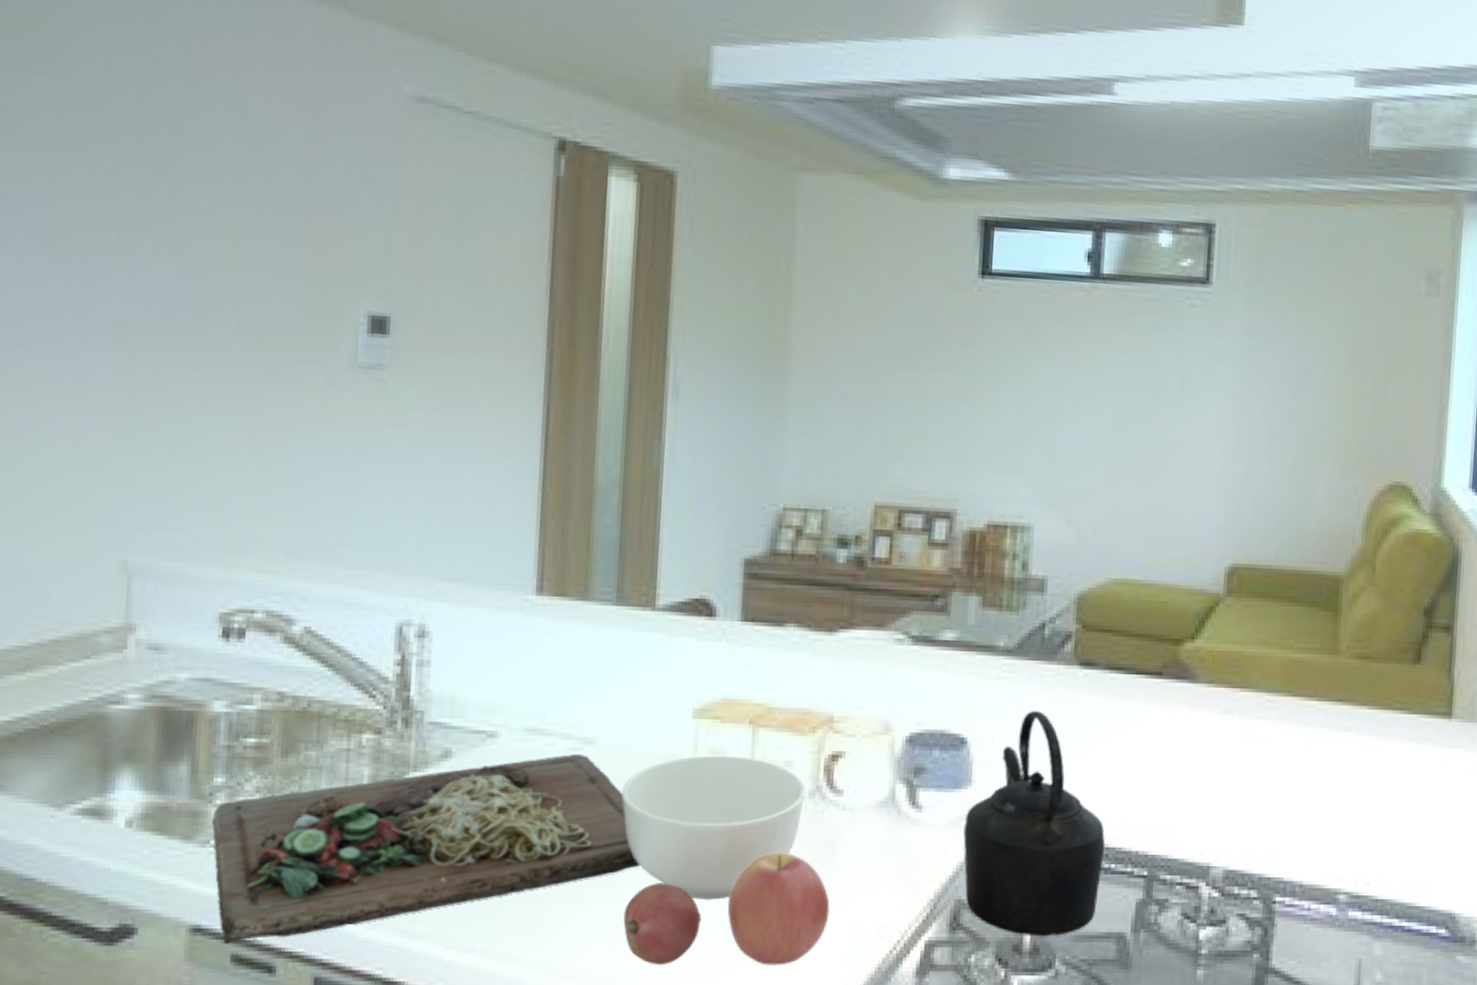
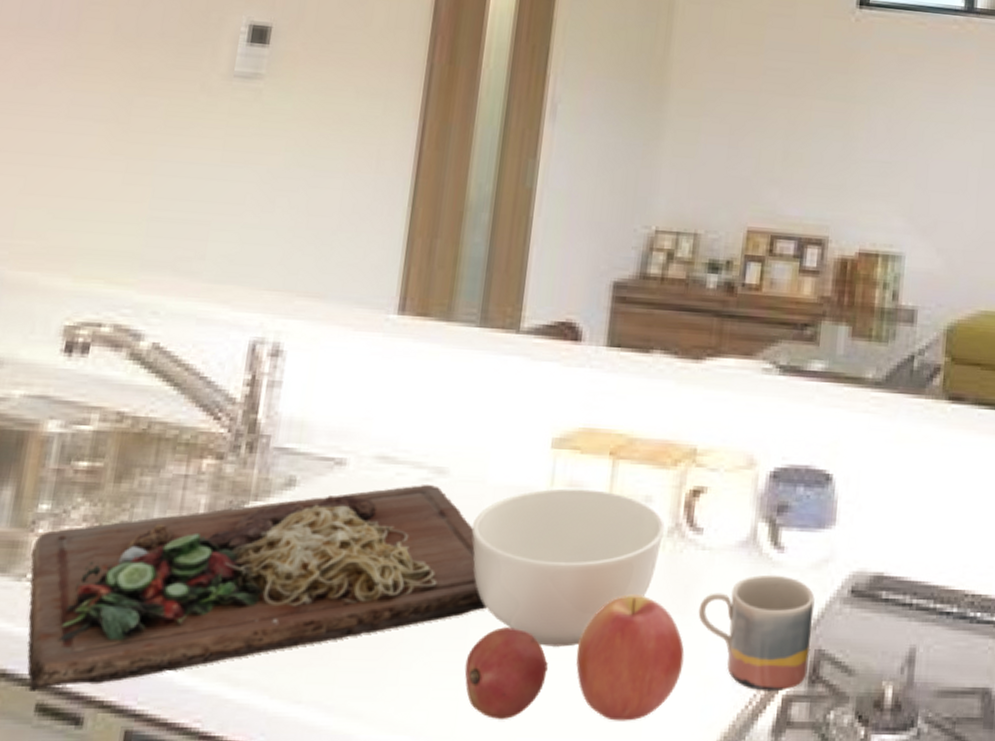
mug: none [841,832,953,938] -> present [698,574,815,692]
kettle: present [963,710,1106,936] -> none [825,446,972,691]

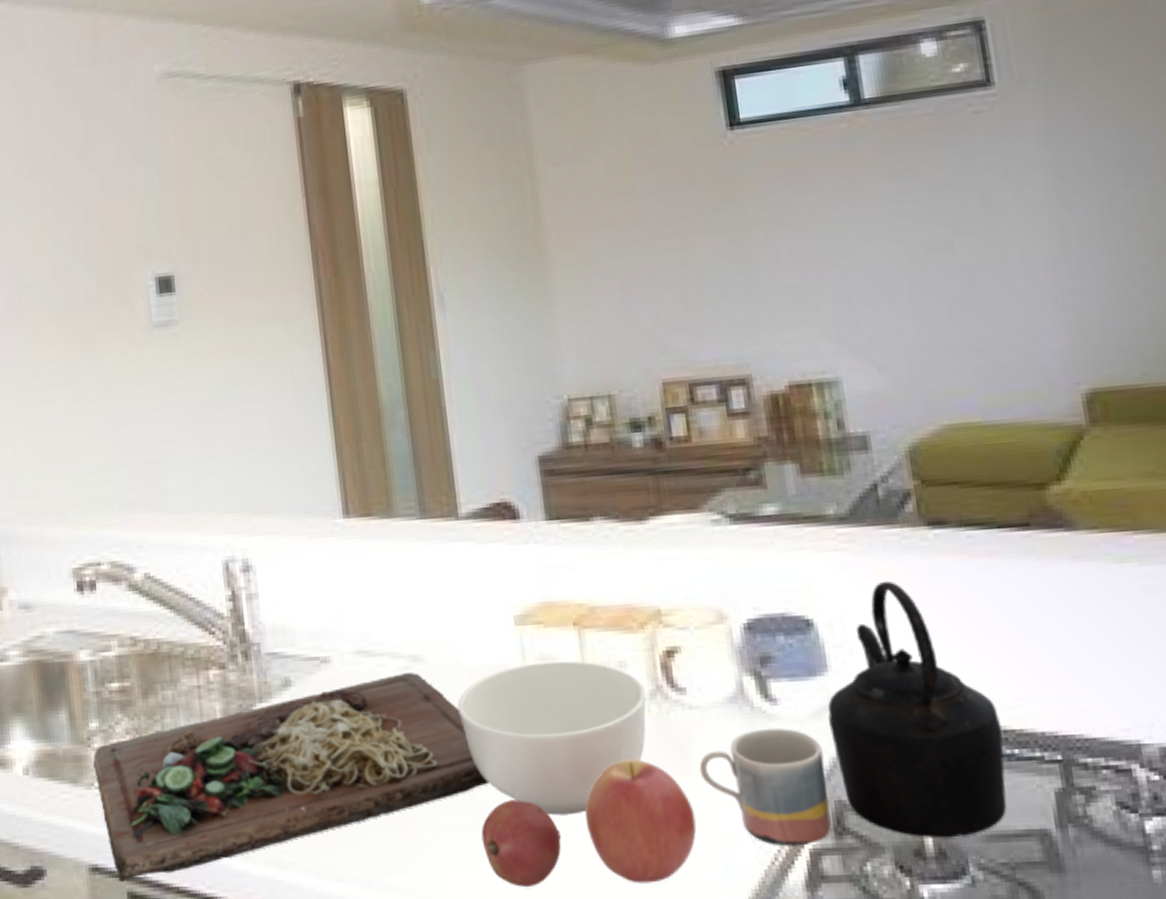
kettle: none [825,446,972,691] -> present [828,580,1007,837]

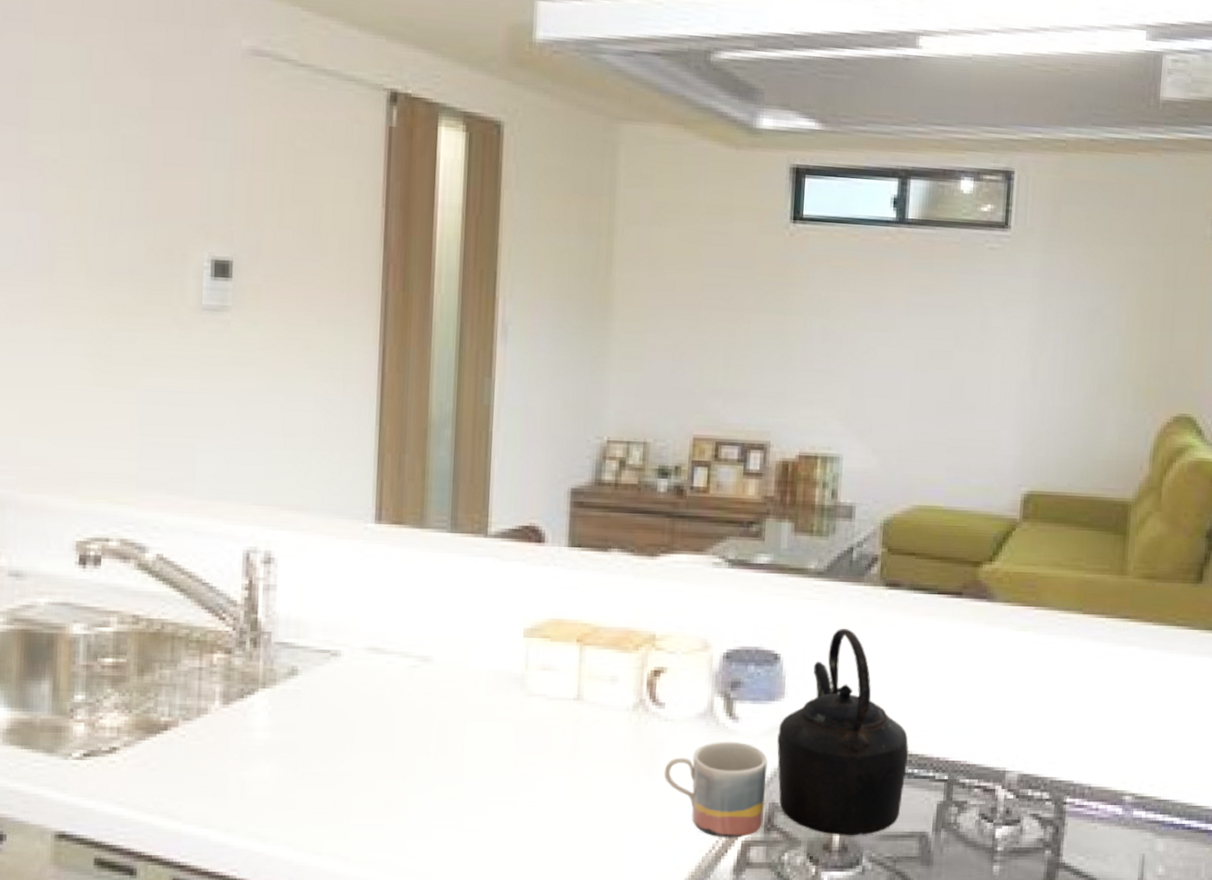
cutting board: present [92,672,489,882] -> none [73,670,476,849]
bowl: present [457,661,647,815] -> none [457,672,631,805]
fruit: present [481,799,562,887] -> none [460,789,533,864]
apple: present [584,759,697,883] -> none [557,760,653,864]

